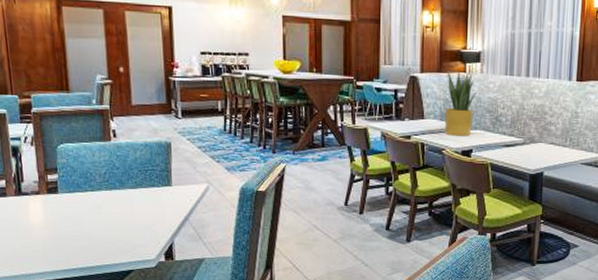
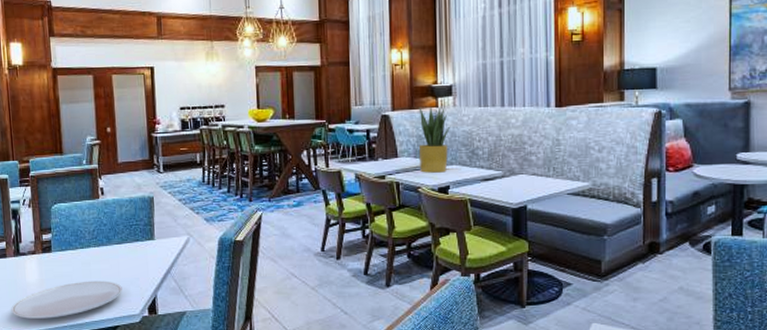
plate: none [13,224,137,261] -> present [11,280,123,319]

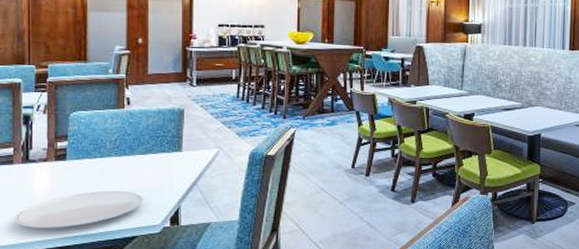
planter: present [418,106,451,173] -> none [448,41,479,101]

